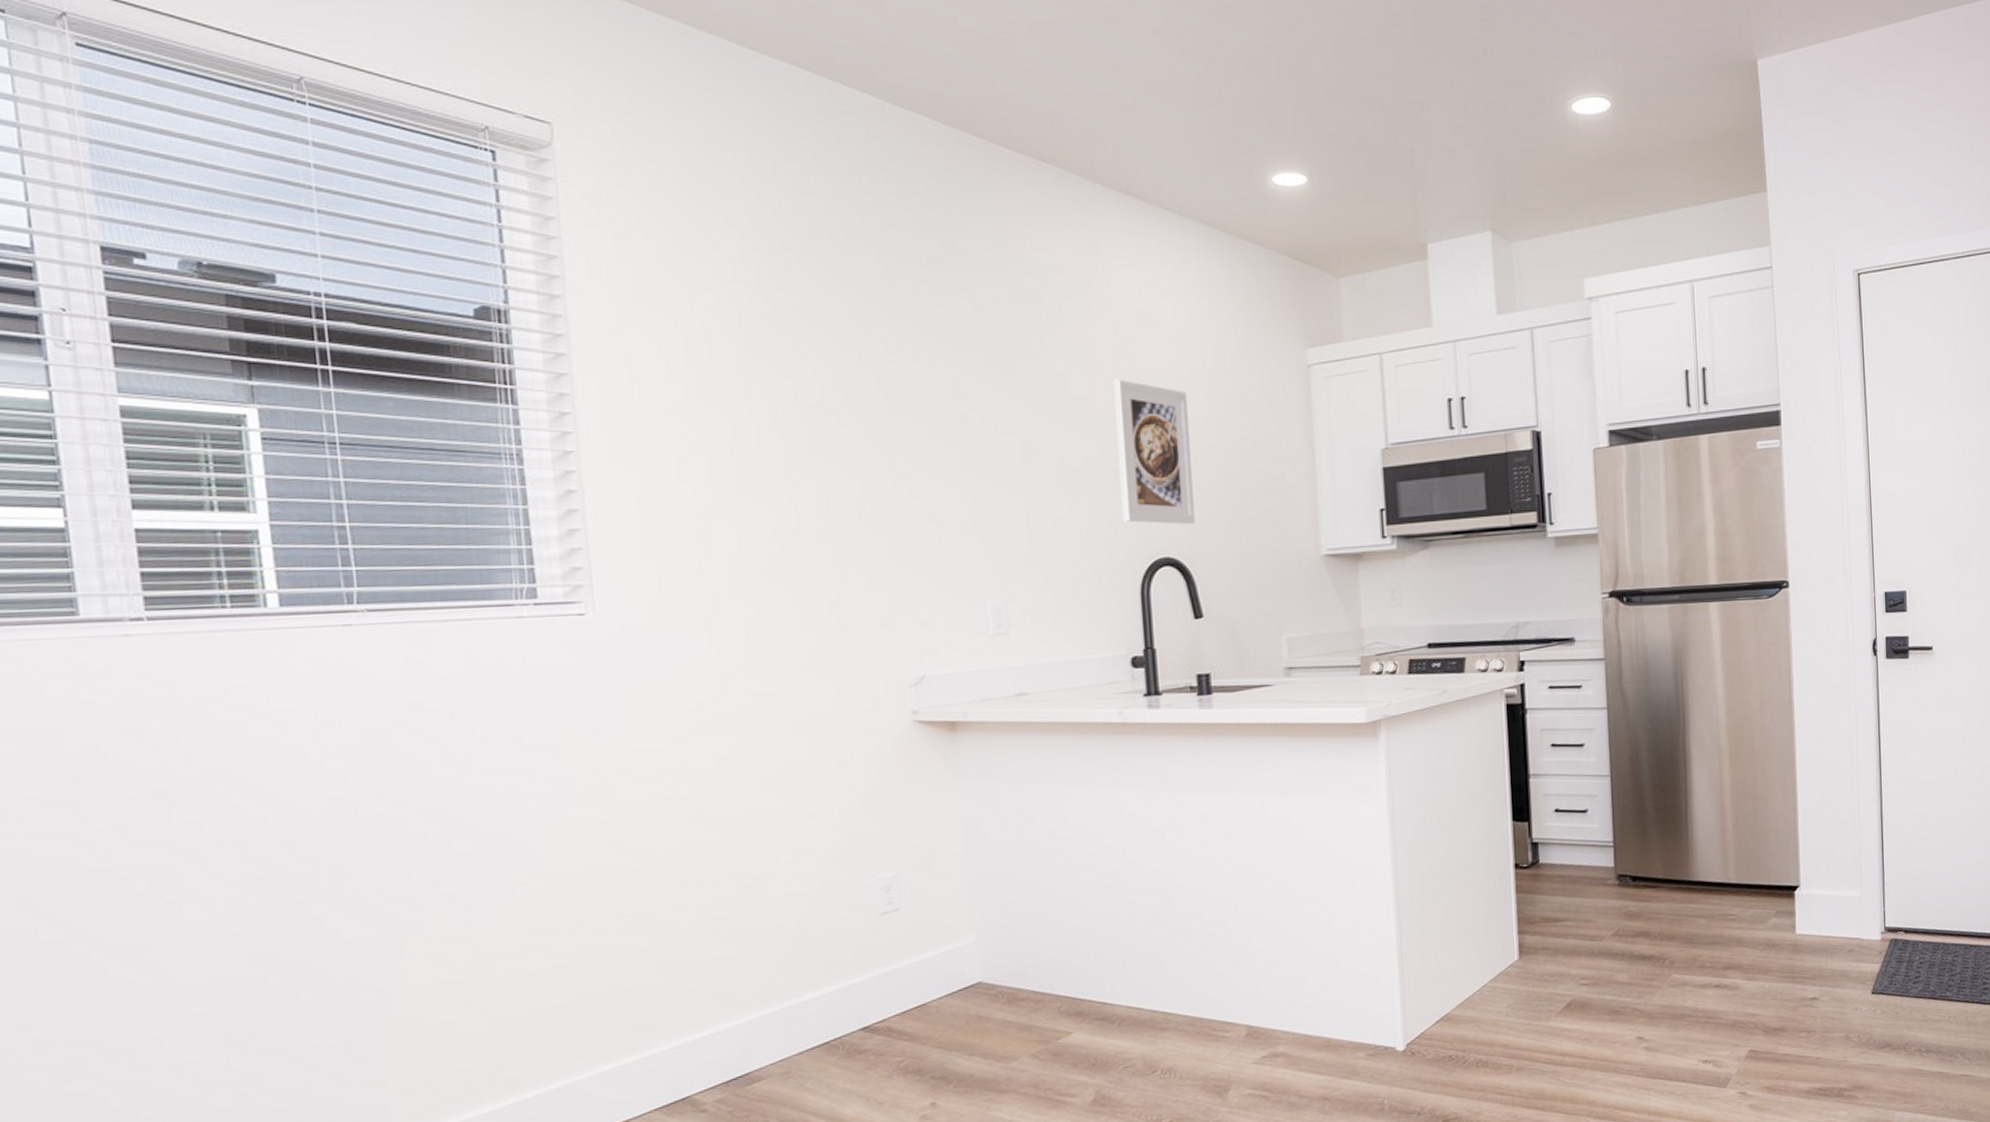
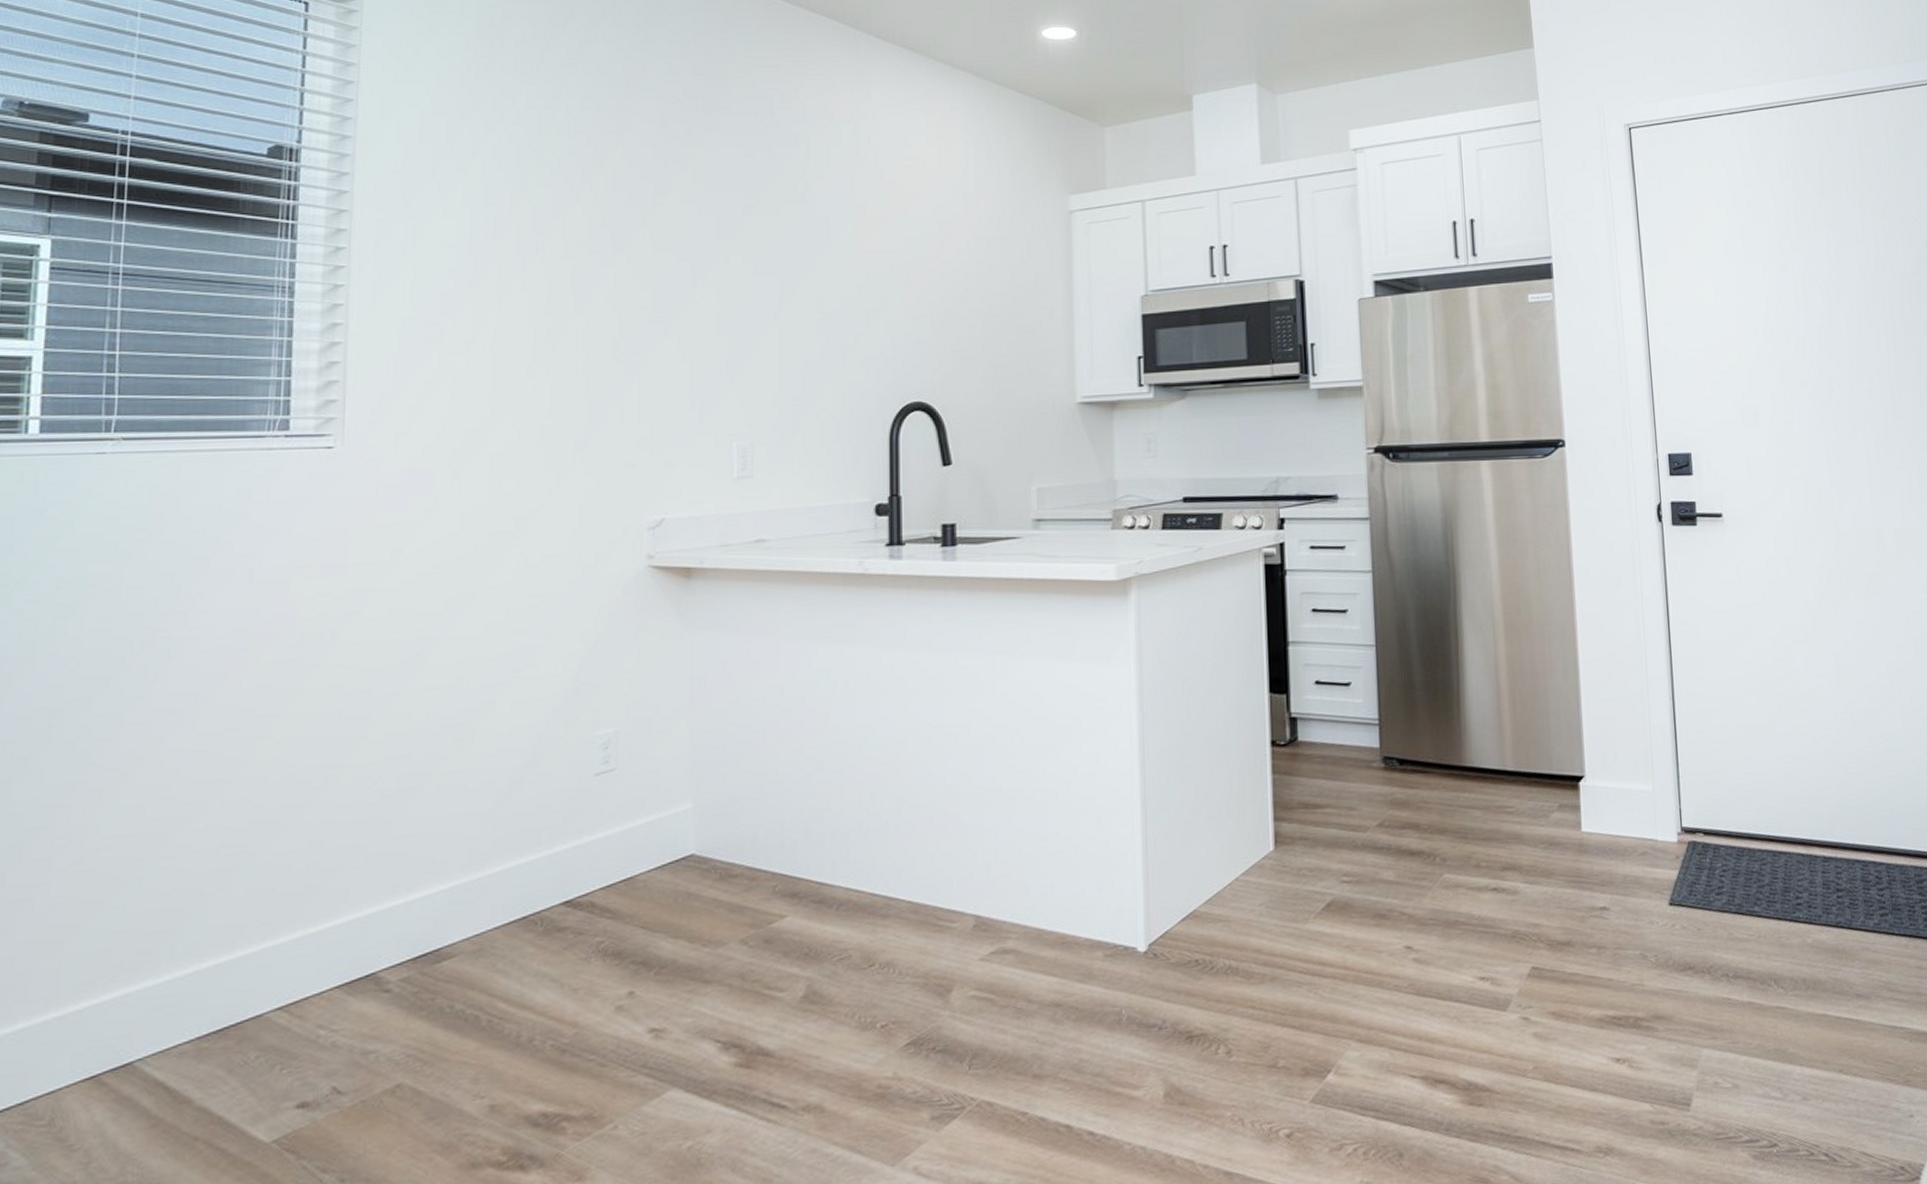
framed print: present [1113,379,1195,525] -> none [876,223,949,369]

